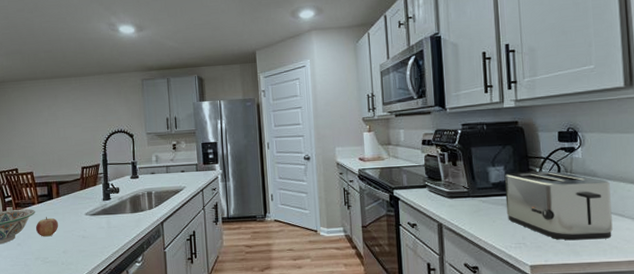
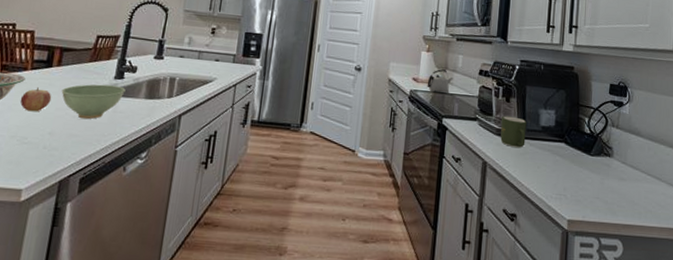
bowl: none [64,206,114,237] -> present [61,84,126,119]
kettle: none [373,145,398,168] -> present [427,69,453,94]
mug: none [451,178,478,207] -> present [500,115,527,148]
toaster: present [504,170,613,241] -> none [551,117,651,202]

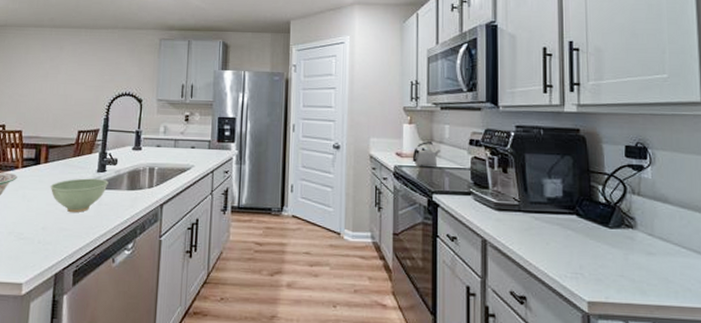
fruit: present [20,87,52,112] -> none [14,184,42,208]
mug: present [500,115,527,148] -> none [500,188,529,223]

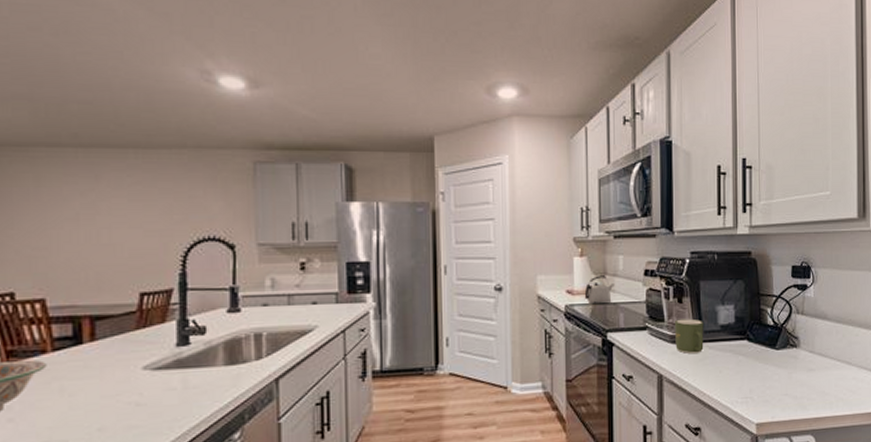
bowl: present [50,178,109,213] -> none [103,354,196,405]
mug: none [500,188,529,223] -> present [675,319,704,354]

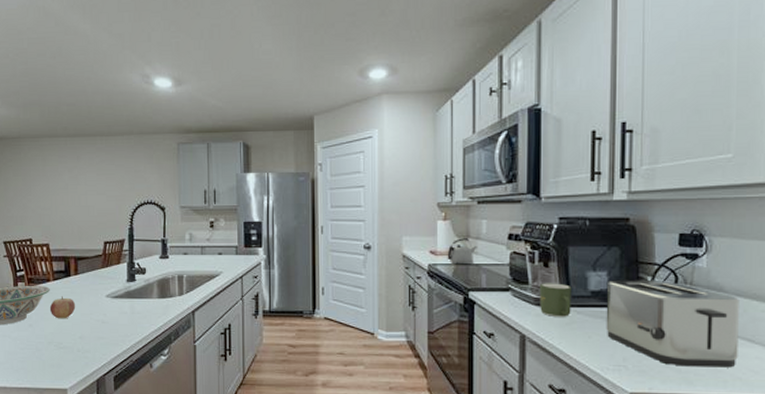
fruit: none [45,373,92,407] -> present [49,296,76,319]
toaster: none [733,311,840,393] -> present [606,279,739,368]

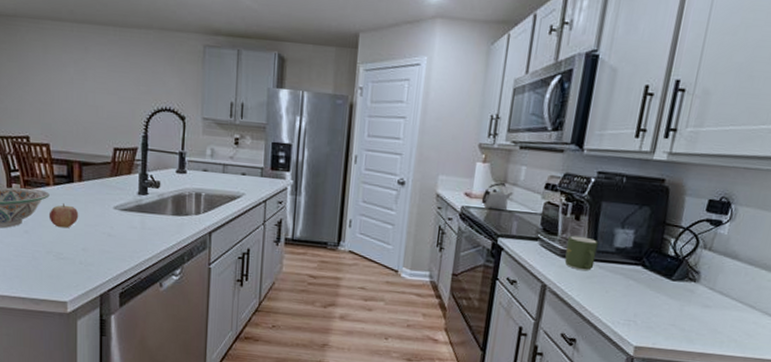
toaster: present [606,279,739,368] -> none [623,238,751,330]

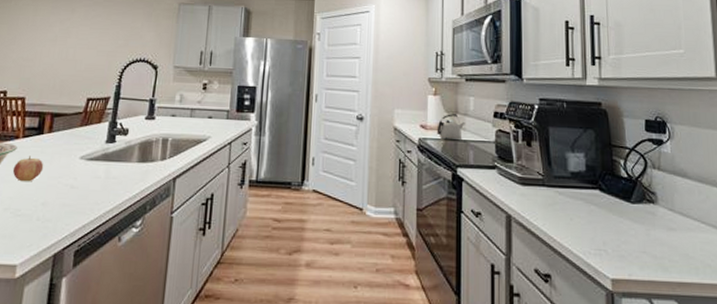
mug: present [564,235,598,271] -> none [524,162,553,198]

